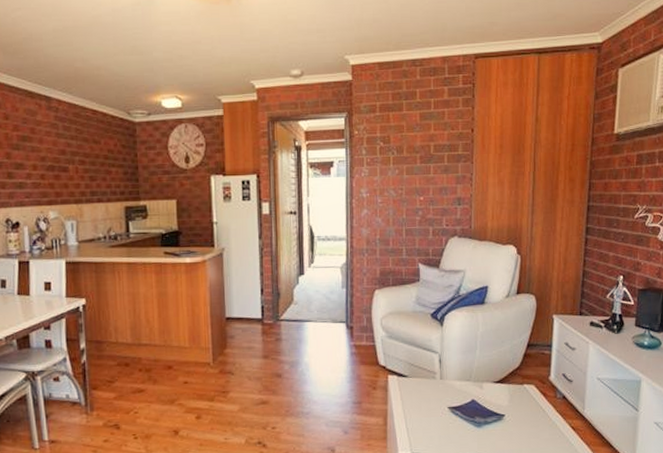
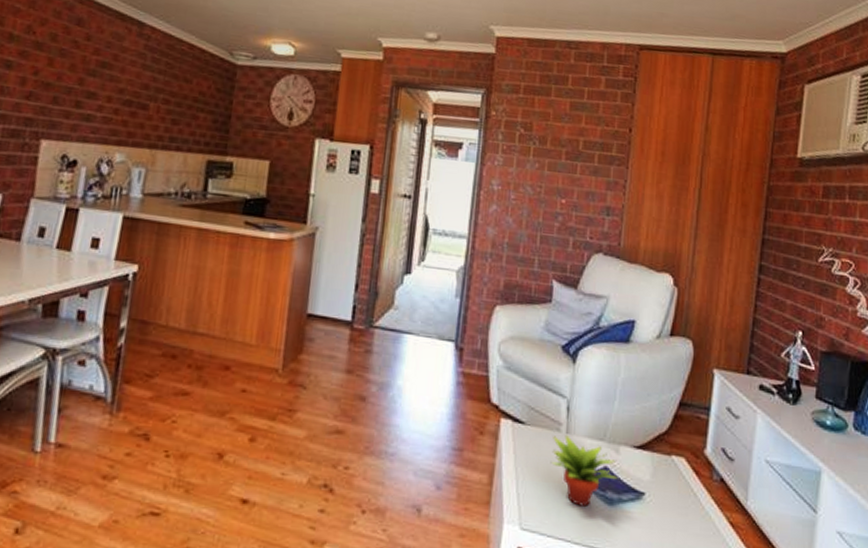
succulent plant: none [430,380,483,431] -> present [550,434,618,507]

